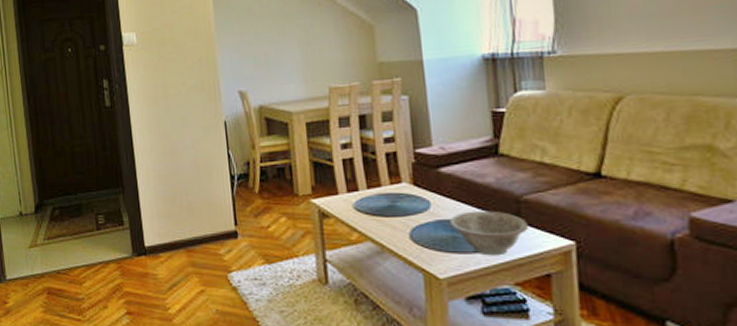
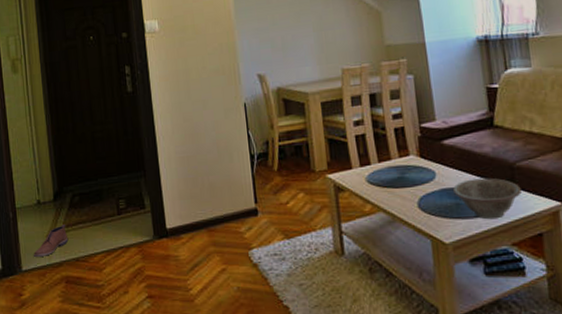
shoe: none [16,237,50,268] -> present [33,224,69,258]

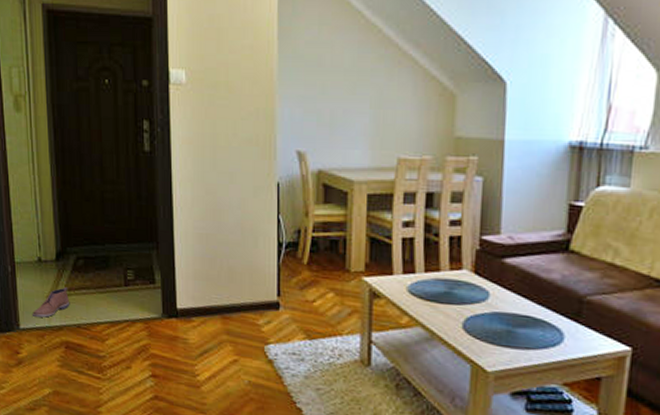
decorative bowl: present [453,177,521,220] -> none [507,306,587,355]

